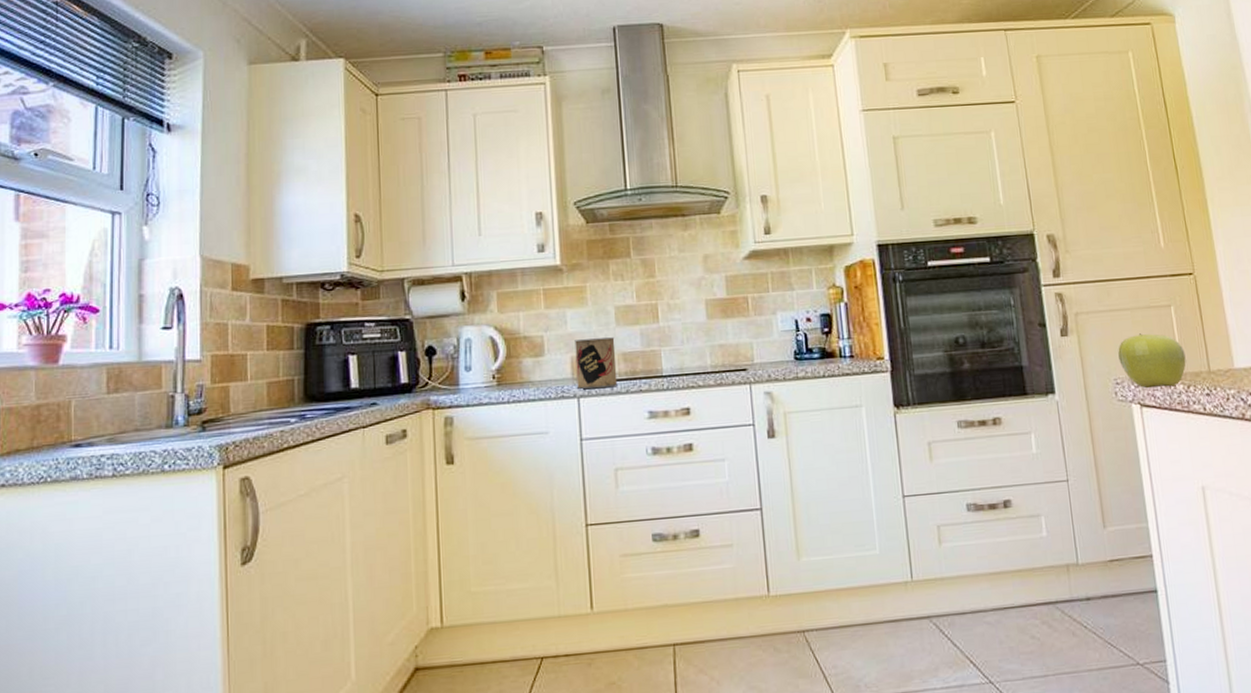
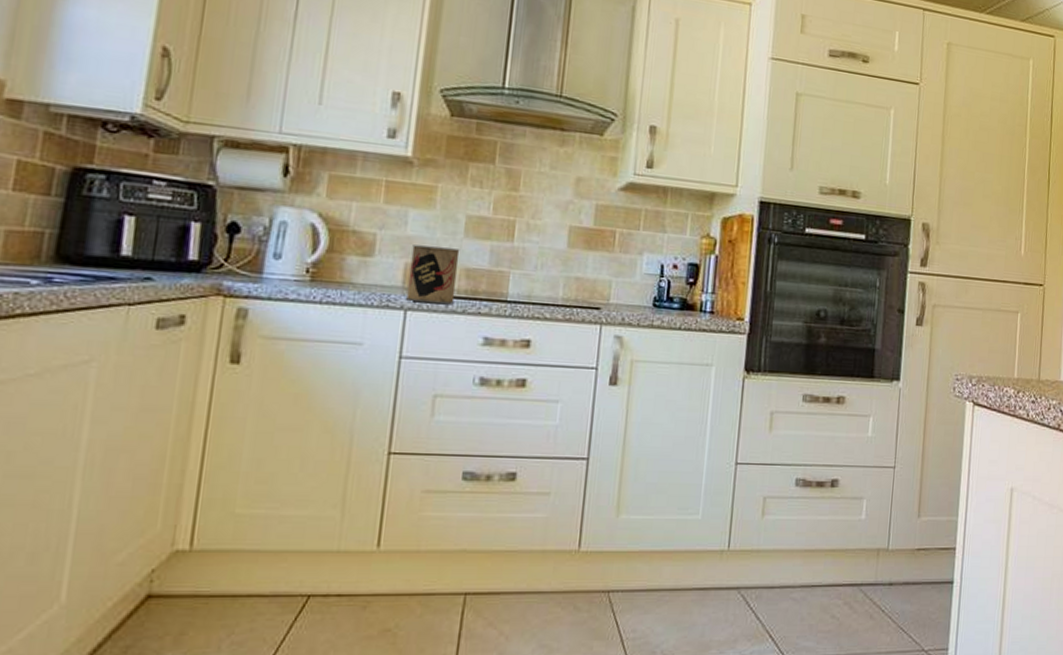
fruit: present [1118,333,1186,389] -> none [963,334,1022,390]

